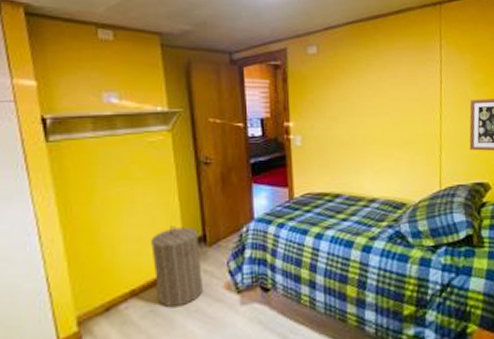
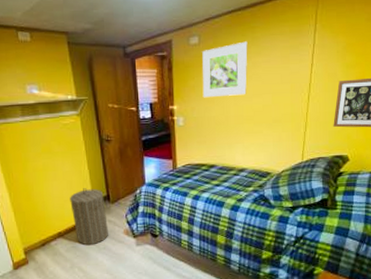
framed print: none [321,54,373,114] -> present [202,41,248,98]

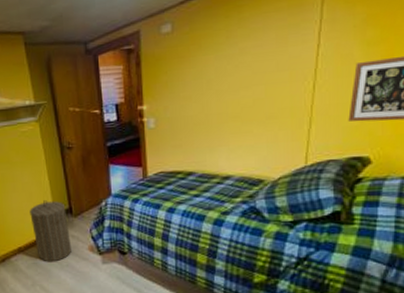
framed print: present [202,41,248,98] -> none [176,23,233,95]

